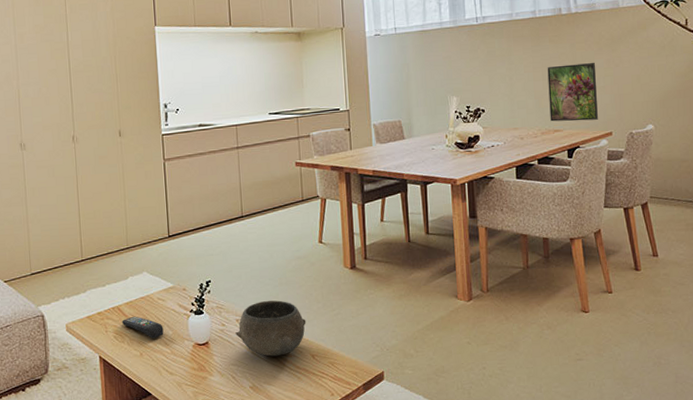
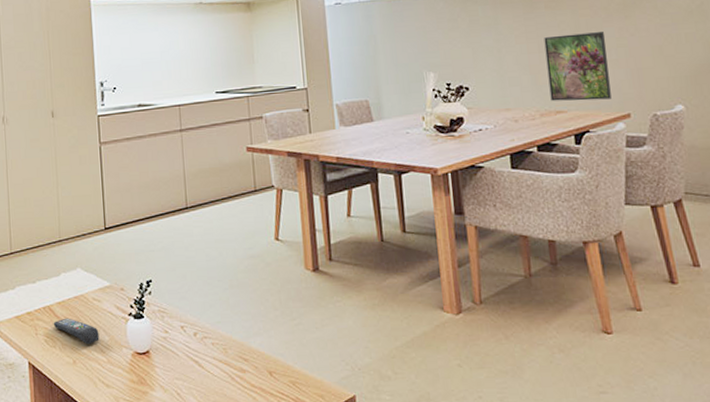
bowl: present [235,300,306,357] -> none [180,305,262,371]

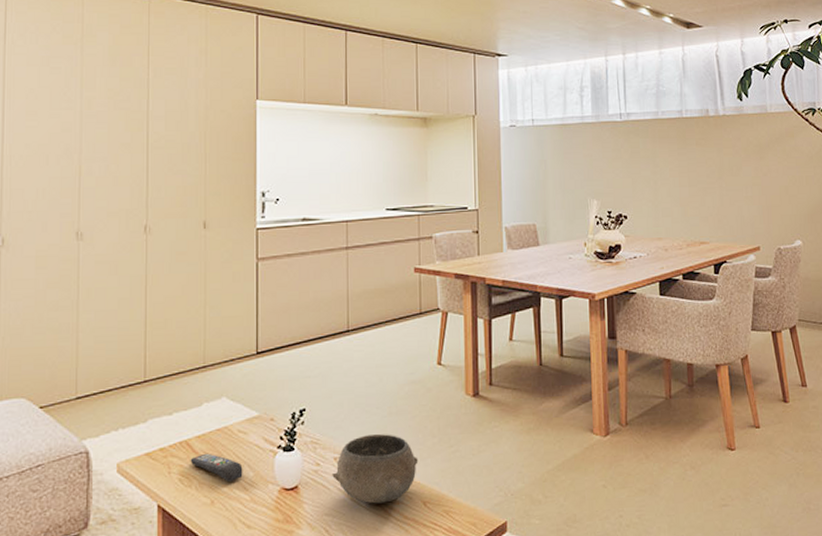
bowl: none [180,305,262,371] -> present [332,433,418,504]
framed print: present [544,31,611,101] -> none [693,169,746,233]

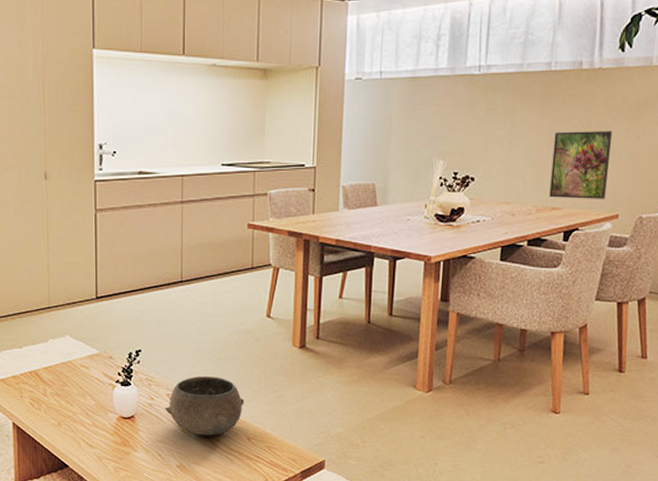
remote control: present [190,453,243,483] -> none [39,382,85,409]
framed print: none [693,169,746,233] -> present [549,130,613,199]

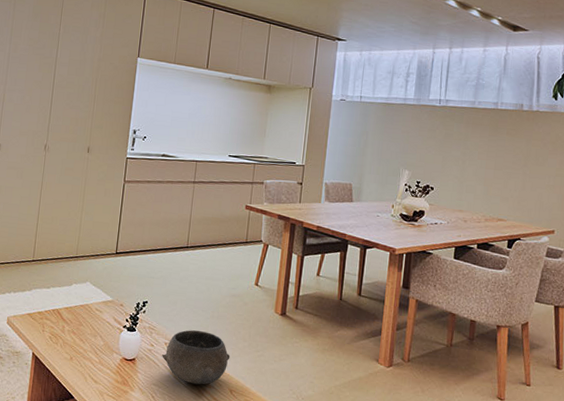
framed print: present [549,130,613,199] -> none [496,158,549,216]

